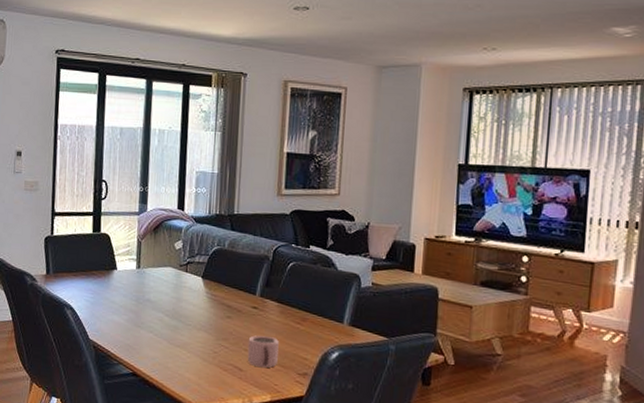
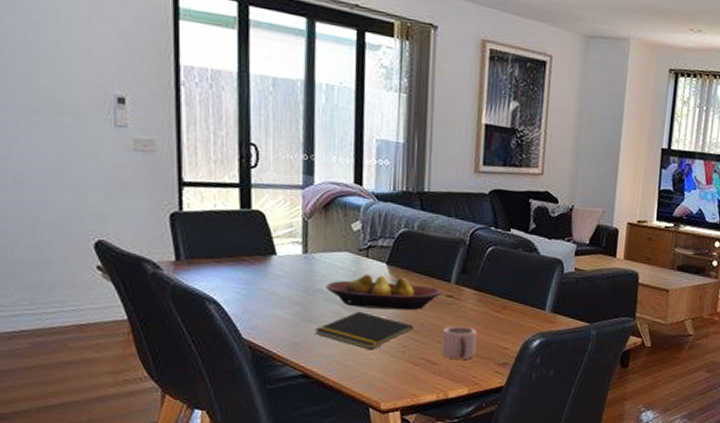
notepad: none [143,319,223,354] -> present [314,312,414,350]
fruit bowl: none [153,286,248,320] -> present [325,274,442,311]

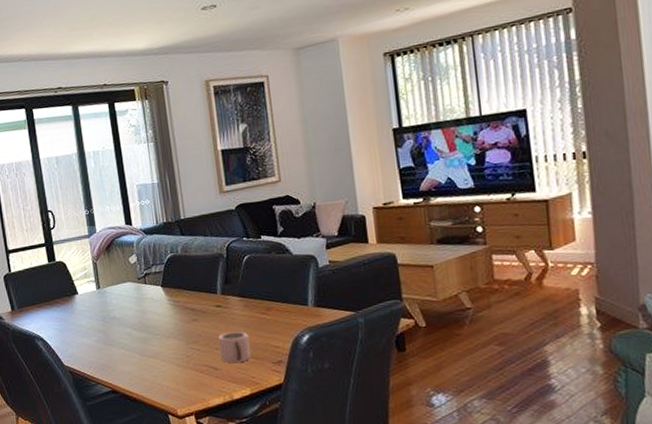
notepad: present [314,312,414,350] -> none [115,331,193,363]
fruit bowl: present [325,274,442,311] -> none [117,295,211,328]

